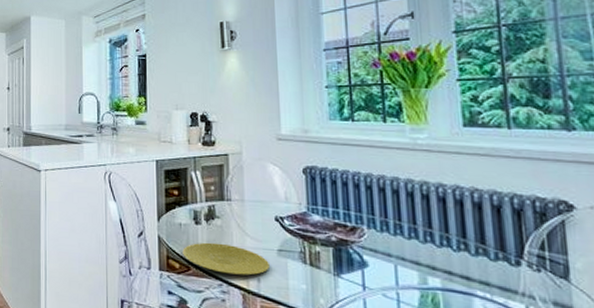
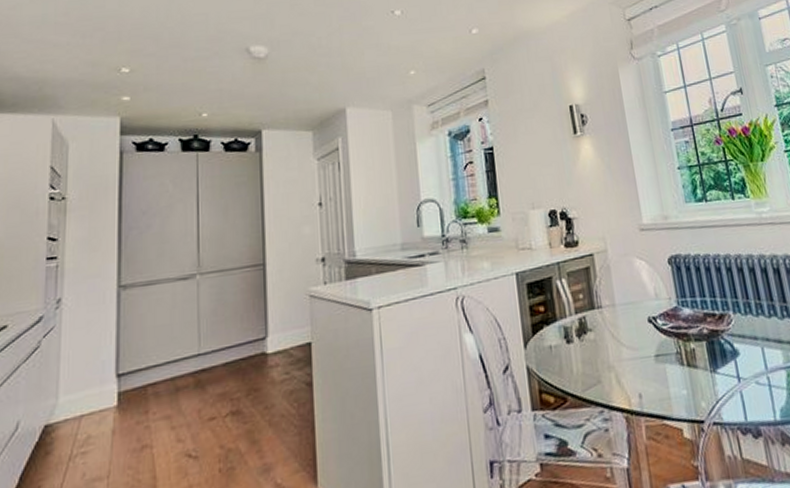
plate: present [182,242,269,276] -> none [555,360,649,397]

